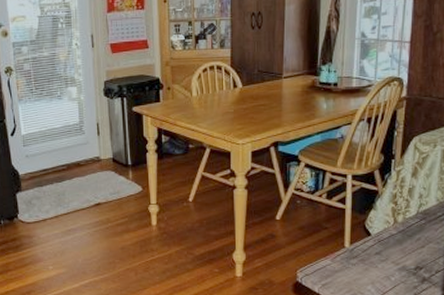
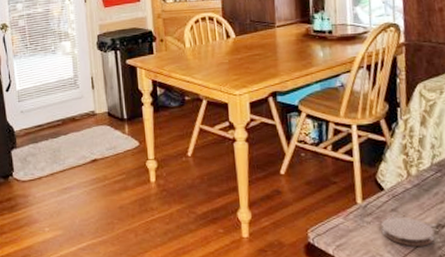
coaster: none [364,259,413,286] -> present [380,216,435,247]

